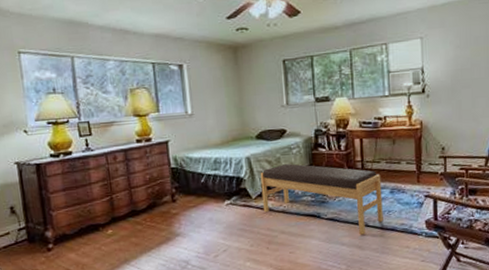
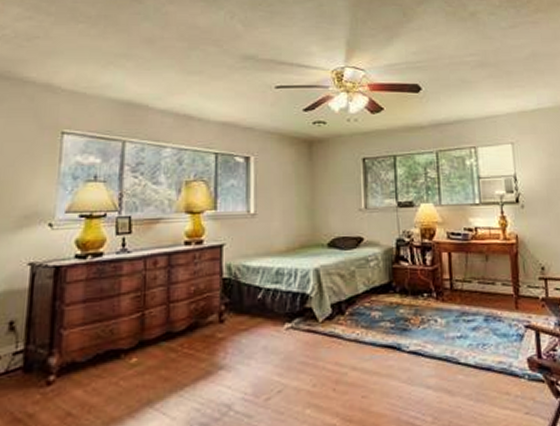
bench: present [260,164,383,235] -> none [330,279,477,375]

